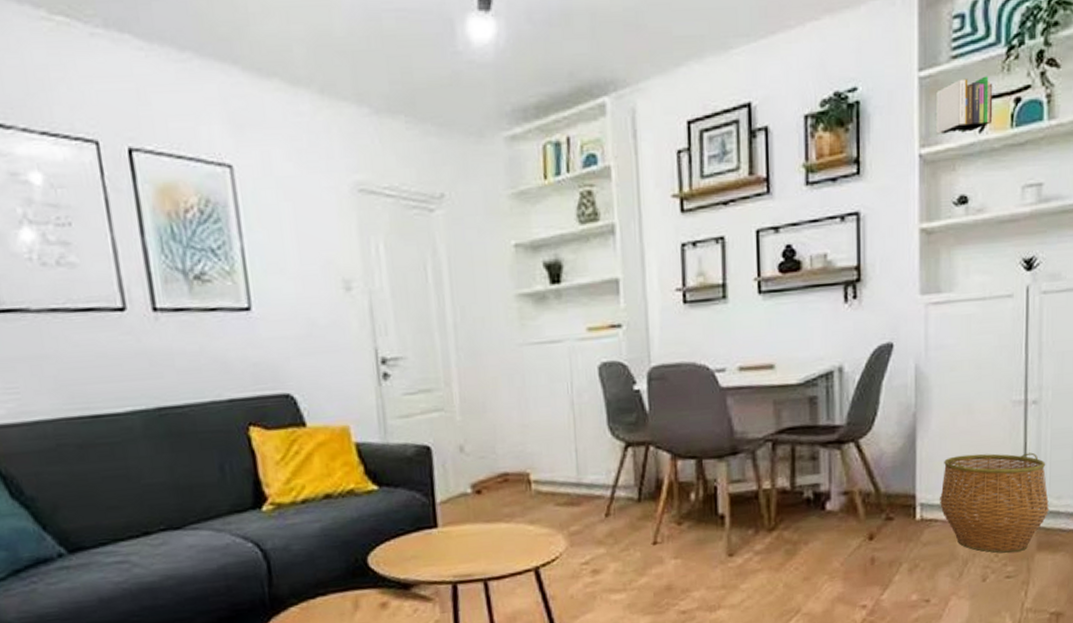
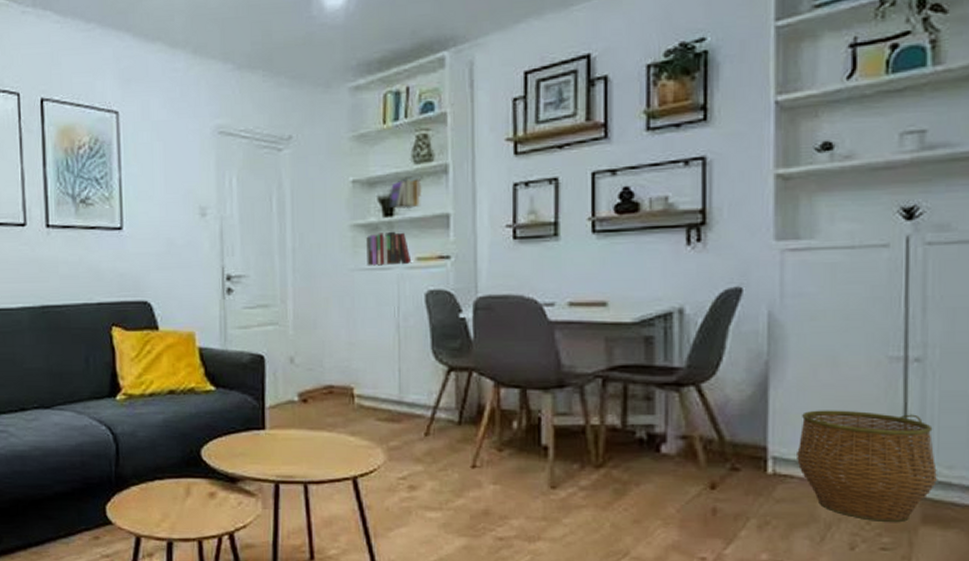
books: none [533,299,583,340] -> present [366,231,412,266]
books: none [553,241,589,275] -> present [387,179,421,209]
books: present [936,76,993,134] -> none [796,23,864,81]

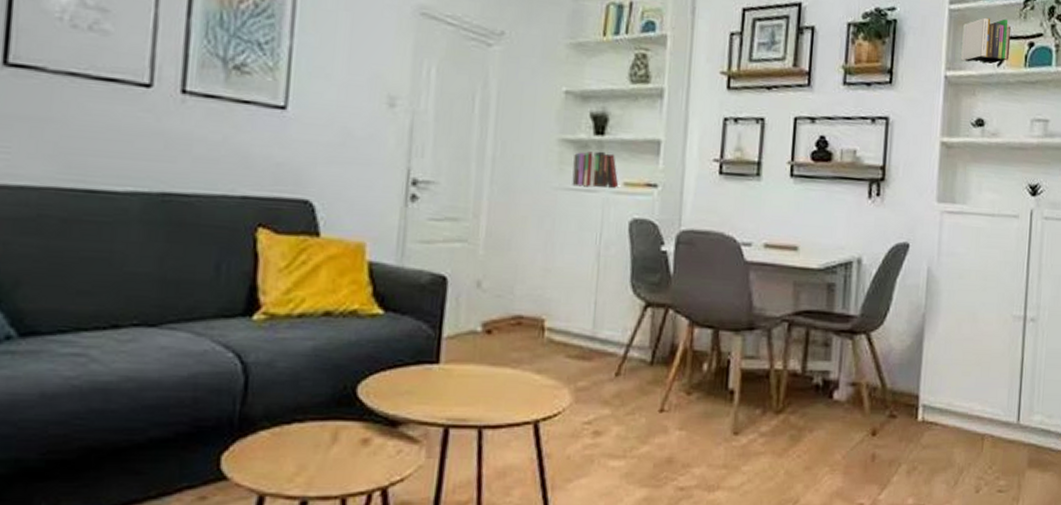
books: present [387,179,421,209] -> none [599,97,636,130]
books: none [796,23,864,81] -> present [961,17,1011,65]
basket: present [797,410,938,522] -> none [941,361,1041,466]

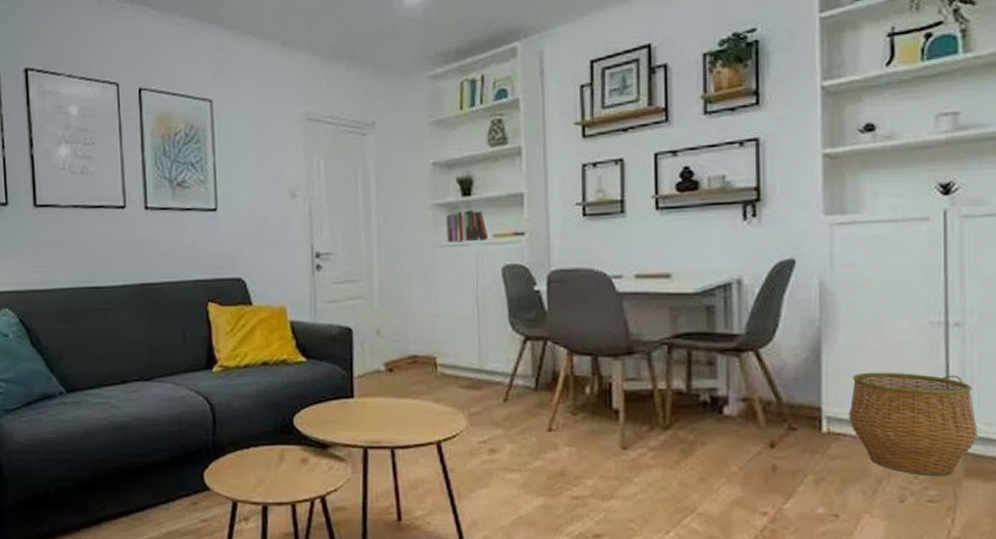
basket: none [941,361,1041,466] -> present [849,372,979,476]
books: present [961,17,1011,65] -> none [839,14,901,68]

